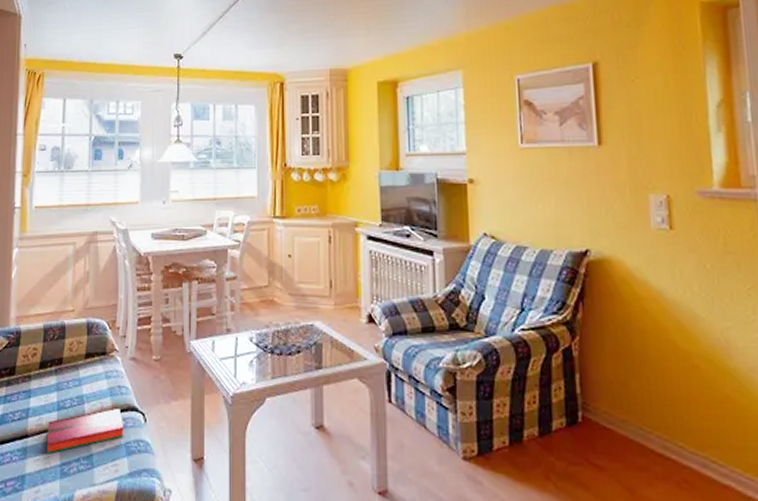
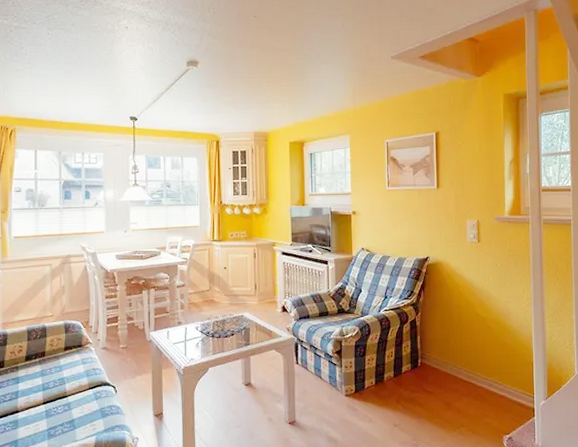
hardback book: present [47,407,124,454] -> none [35,384,99,423]

